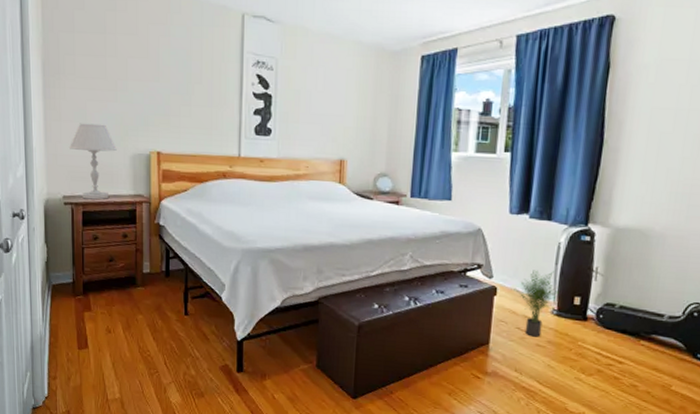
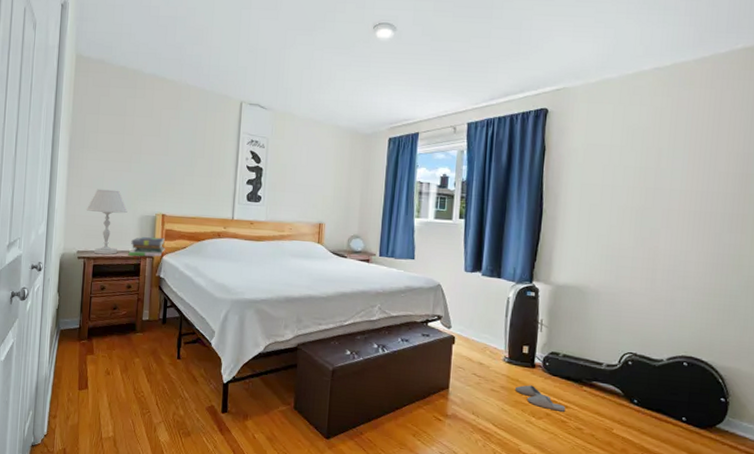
books: none [121,178,163,202] -> present [128,237,165,257]
potted plant: present [511,270,560,337] -> none [467,321,510,383]
slippers: none [564,339,620,368] -> present [515,385,566,412]

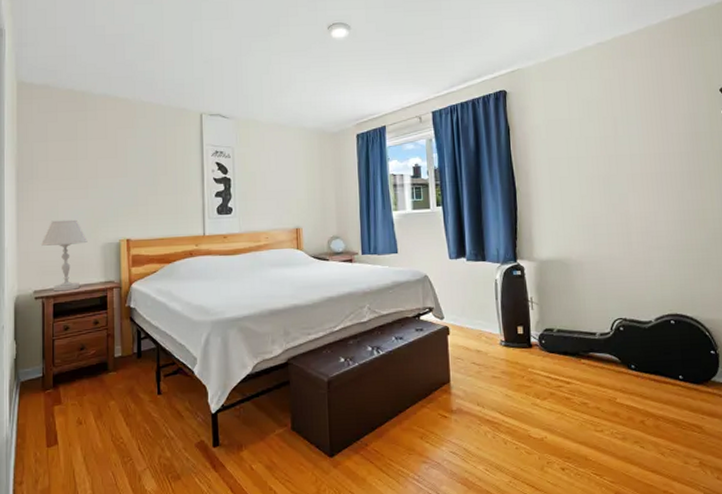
books: present [128,237,165,257] -> none [92,264,133,288]
slippers: present [515,385,566,412] -> none [516,366,568,389]

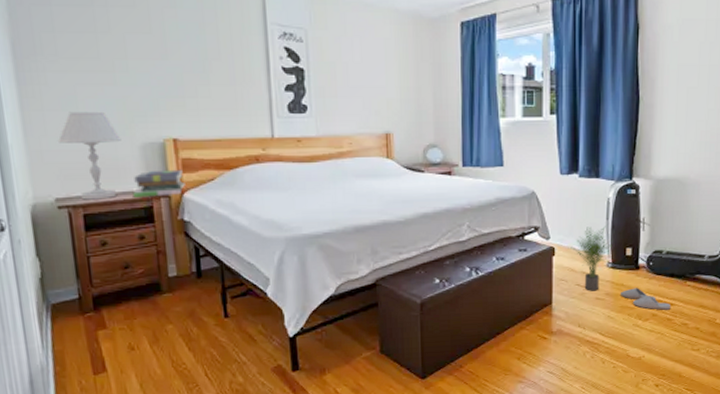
books: none [92,264,133,288] -> present [132,169,186,197]
potted plant: none [461,304,503,370] -> present [568,225,612,291]
slippers: none [516,366,568,389] -> present [621,288,671,310]

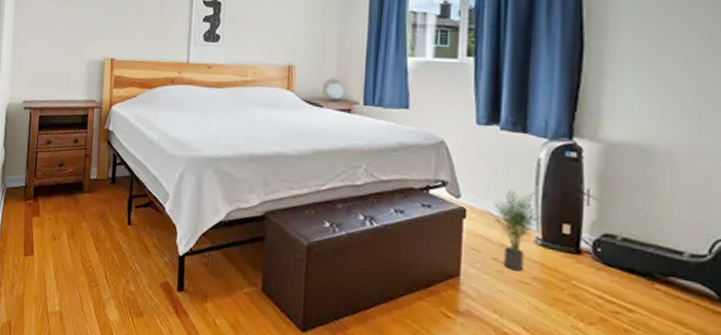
table lamp: present [58,111,122,200] -> none [33,32,75,105]
books: present [132,169,186,197] -> none [75,84,114,107]
slippers: present [621,288,671,310] -> none [554,277,630,317]

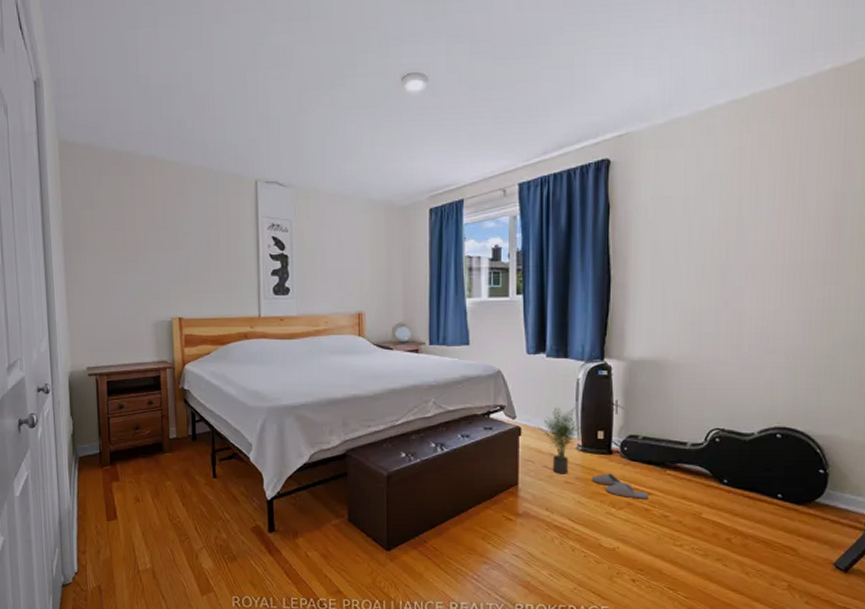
slippers: none [554,277,630,317] -> present [592,473,649,499]

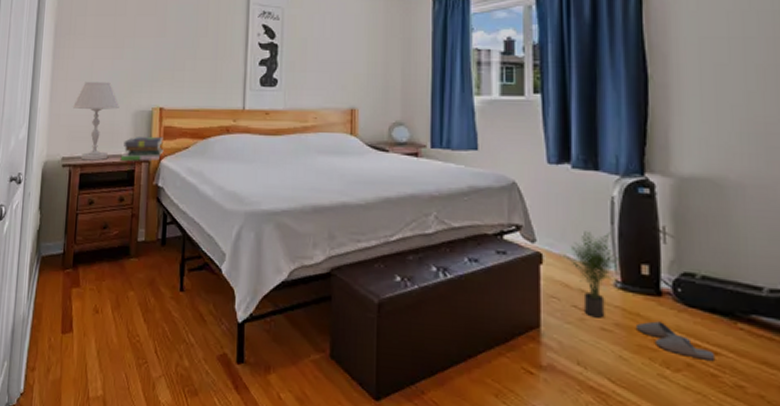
table lamp: none [92,294,139,369] -> present [73,81,120,161]
books: none [145,344,187,368] -> present [120,136,164,161]

